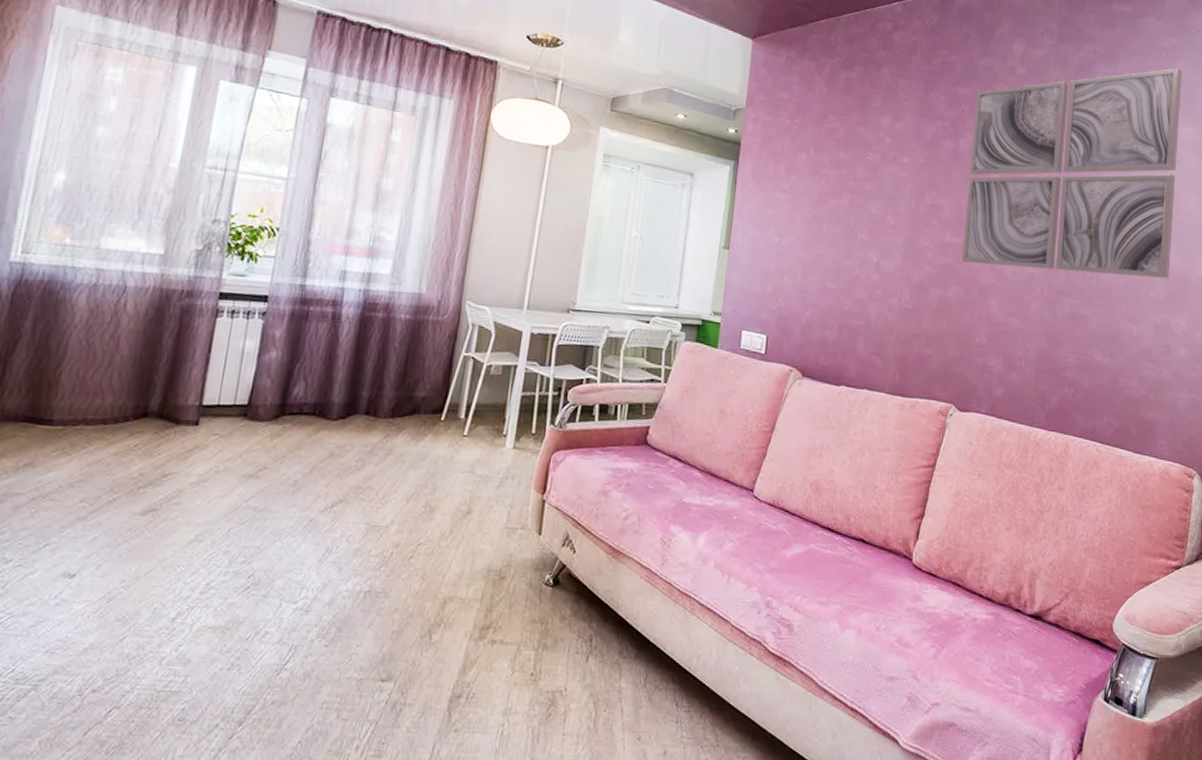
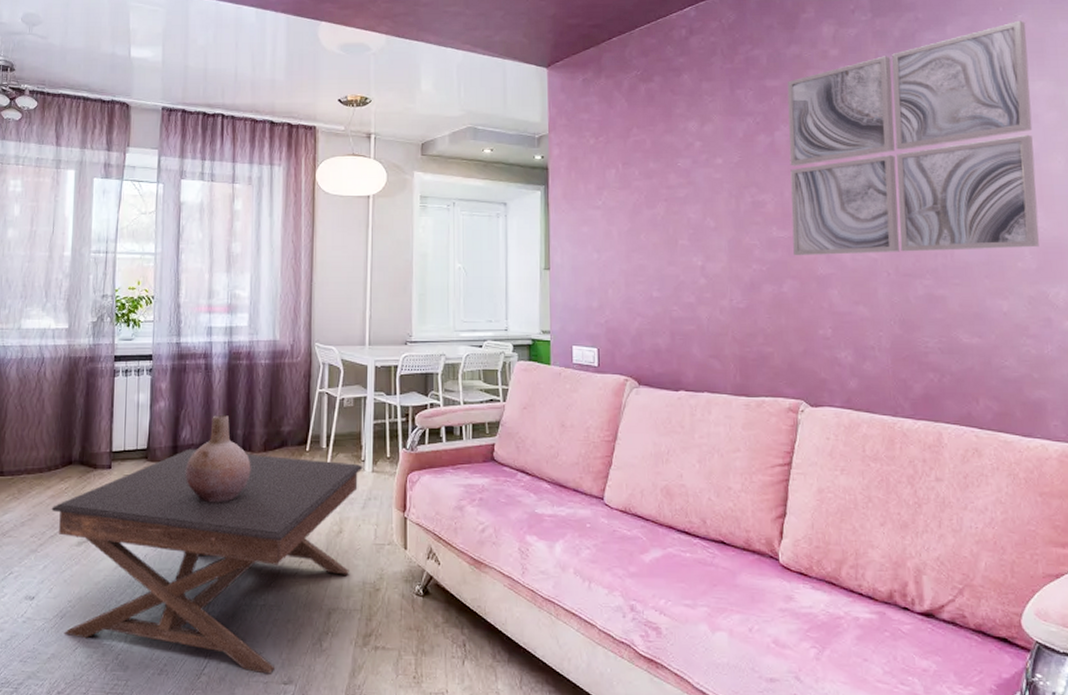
coffee table: none [109,408,504,670] -> present [51,448,363,674]
vase: none [291,371,374,473] -> present [186,414,251,503]

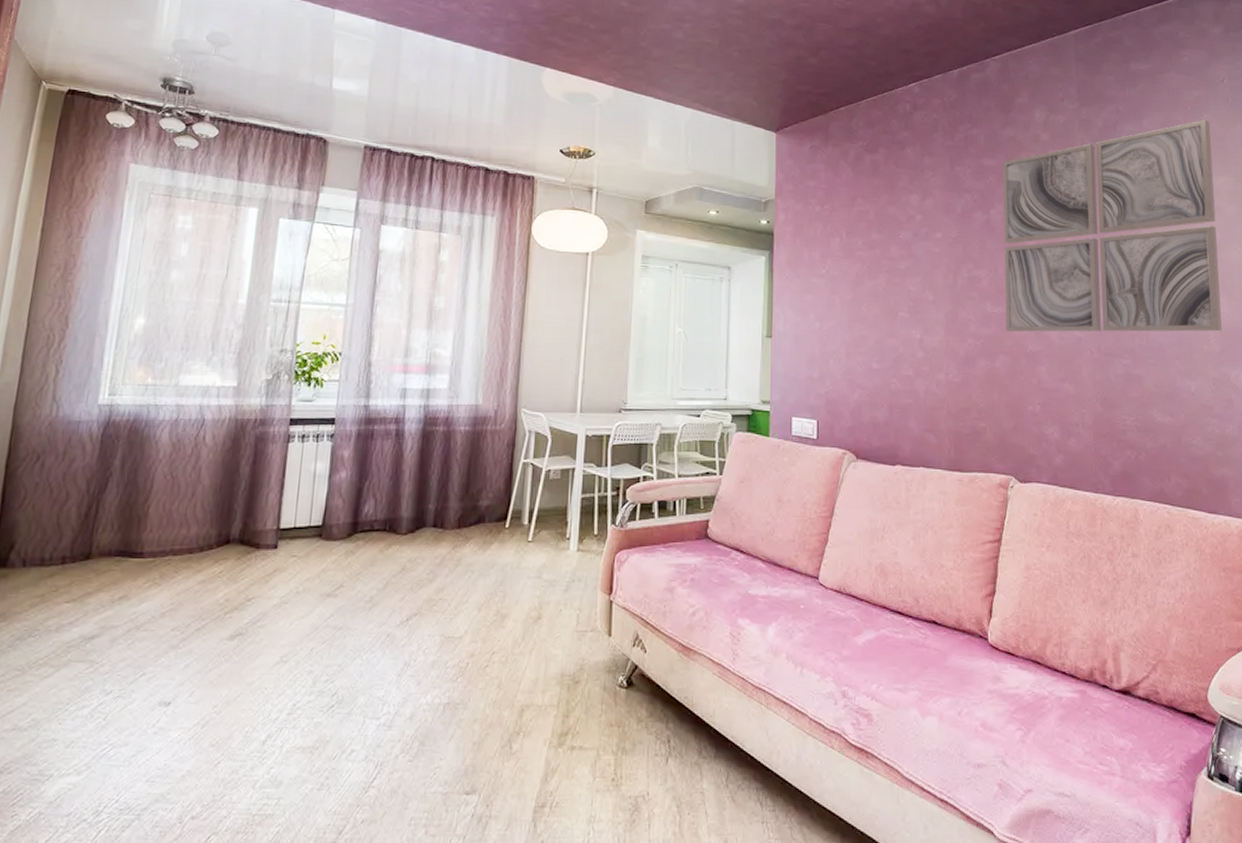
coffee table: present [51,448,363,674] -> none [200,525,568,784]
vase: present [186,414,251,503] -> none [365,486,442,587]

